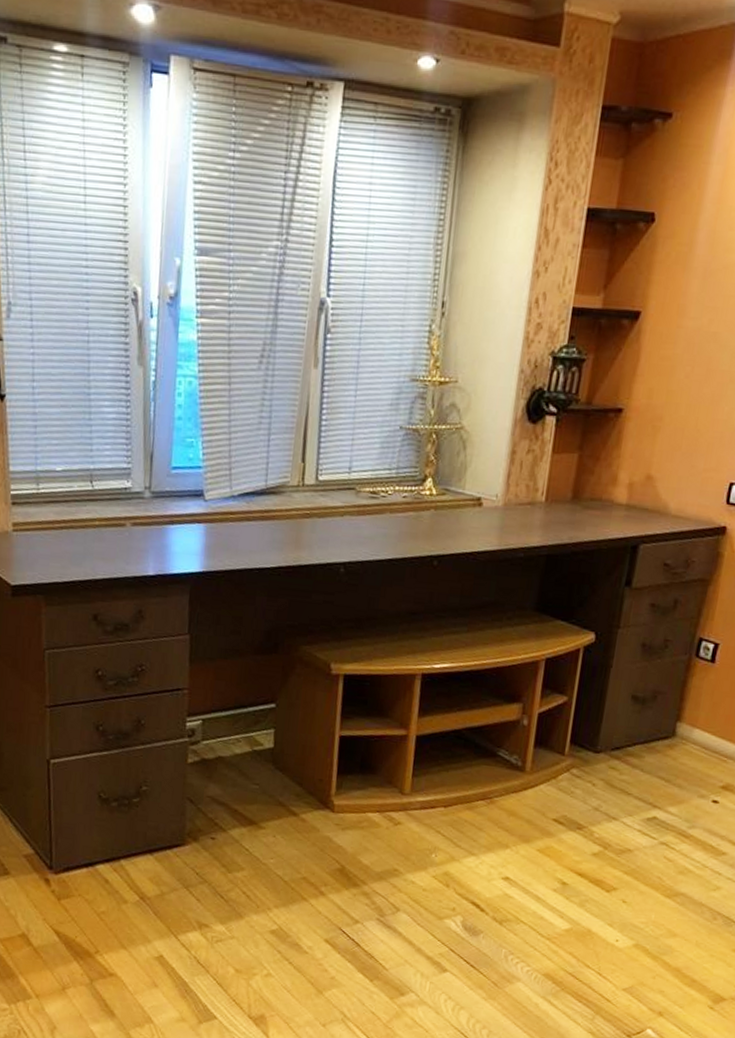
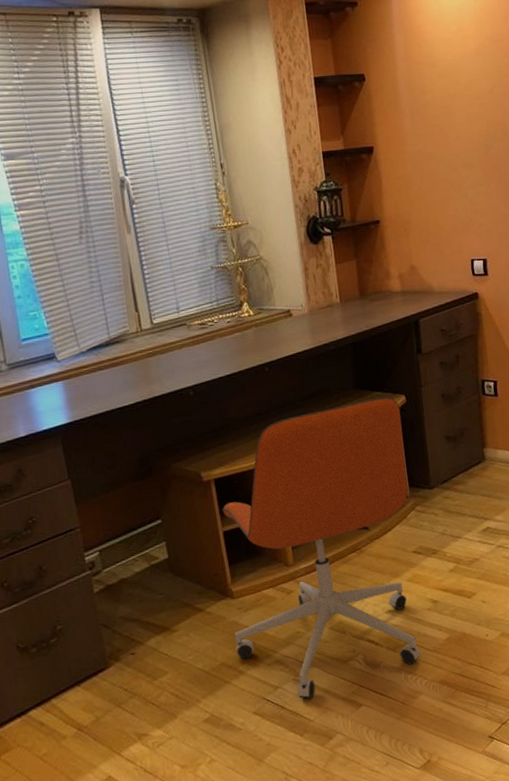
office chair: none [322,625,585,946] -> present [222,397,421,699]

